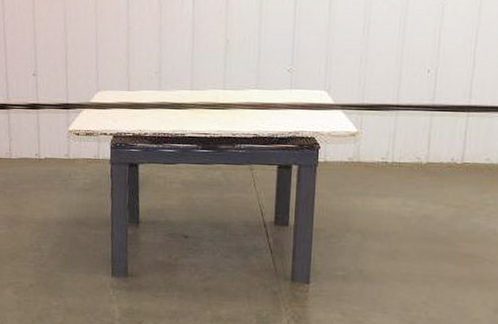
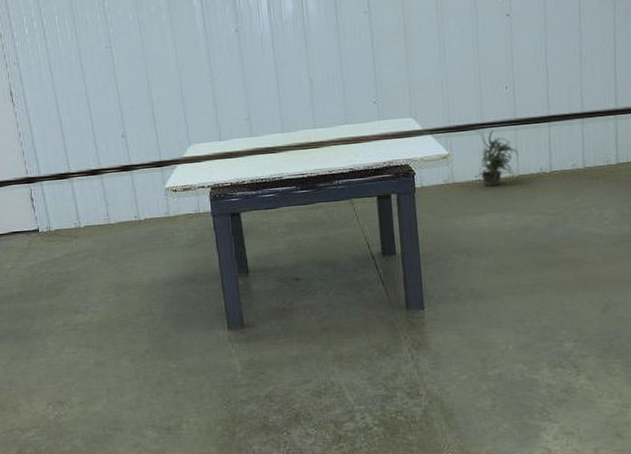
potted plant: none [383,112,432,171] -> present [476,130,519,187]

